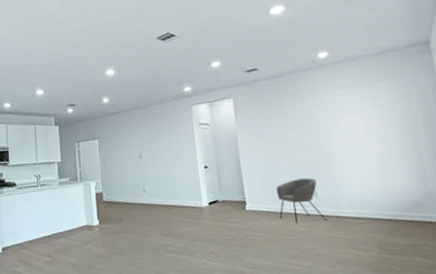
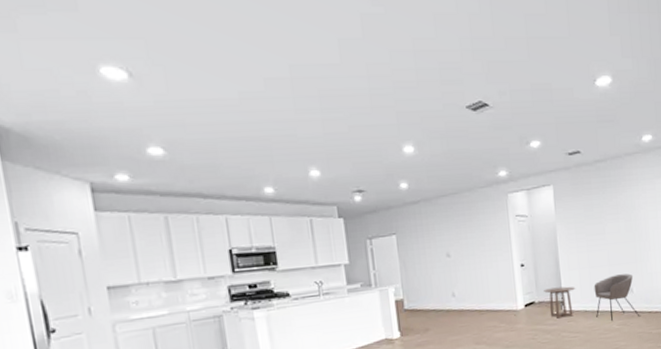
side table: none [227,187,258,217] -> present [544,286,576,319]

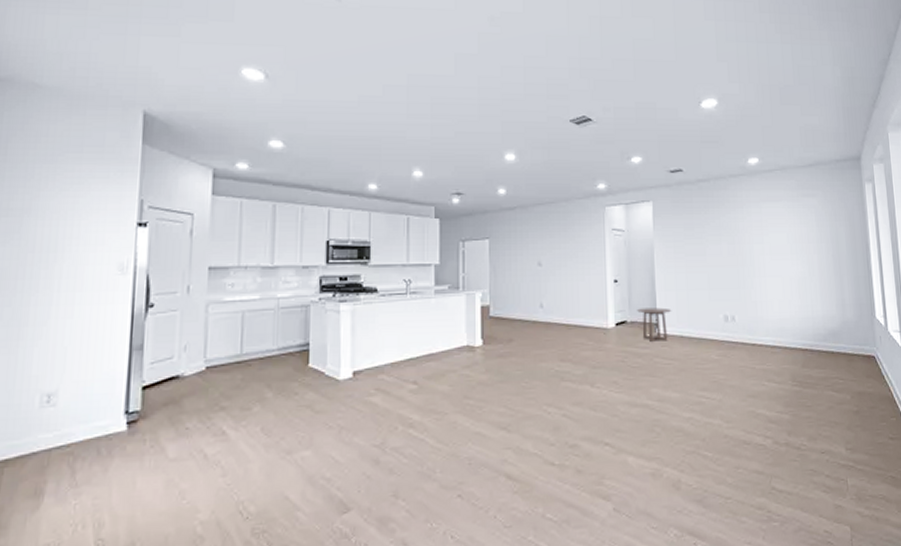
armchair: present [594,273,640,322] -> none [691,300,742,351]

